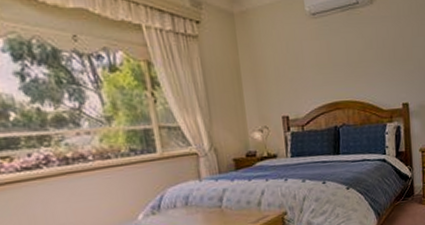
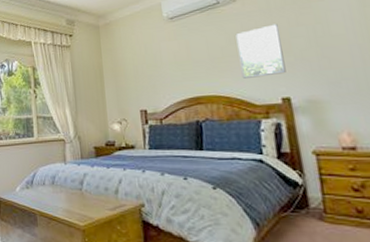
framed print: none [371,32,407,84] -> present [235,24,286,79]

